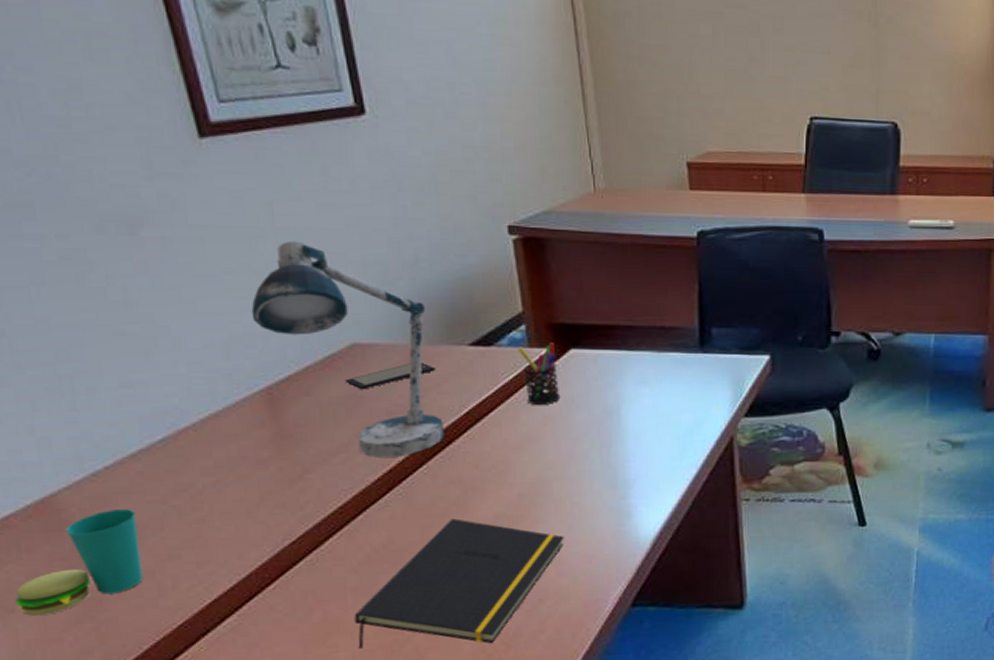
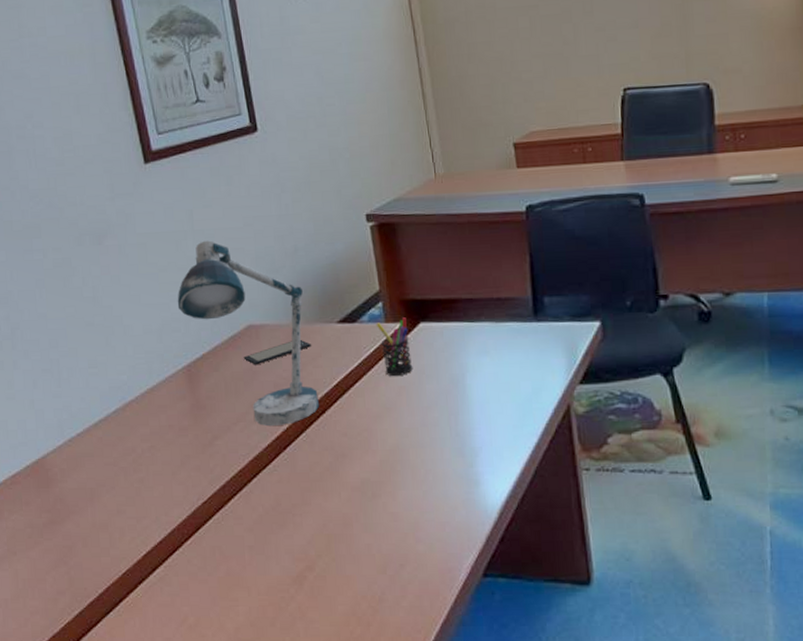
cup: present [14,509,144,617] -> none [16,470,100,560]
notepad: present [354,518,565,649] -> none [250,483,421,606]

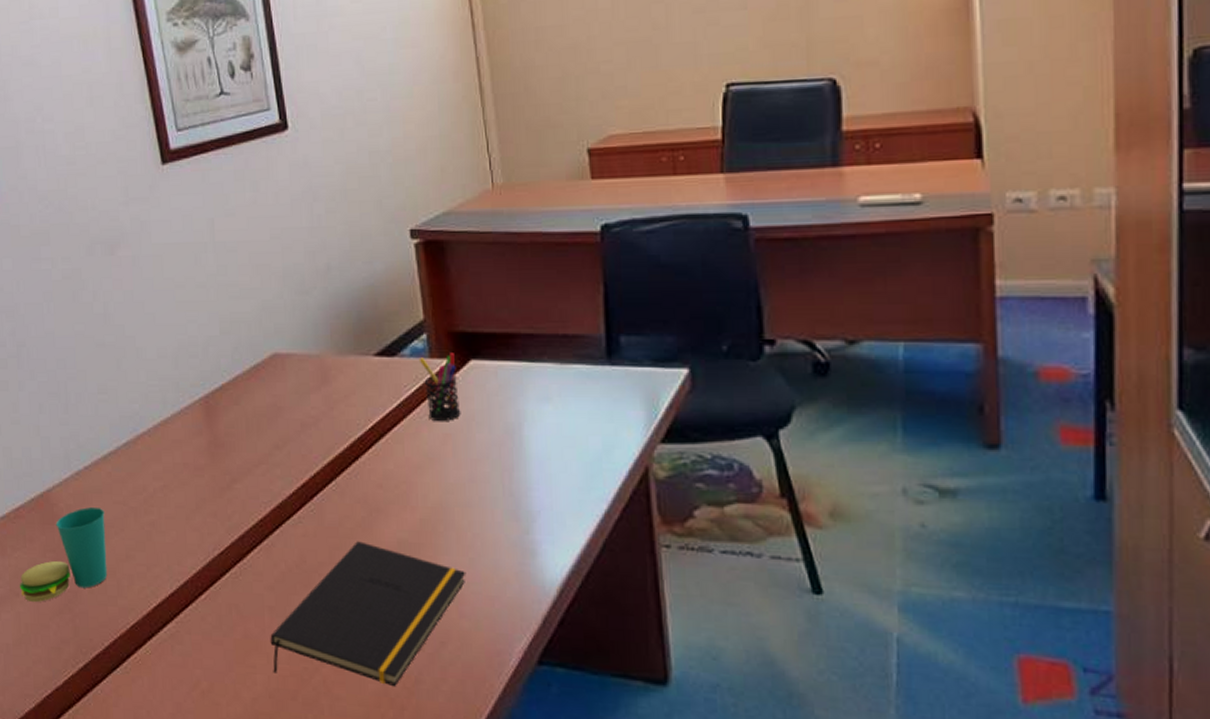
cup: none [16,470,100,560] -> present [19,507,108,603]
desk lamp: present [177,240,320,426] -> none [195,254,352,471]
smartphone: present [243,340,312,365] -> none [267,374,345,400]
notepad: none [250,483,421,606] -> present [270,541,466,686]

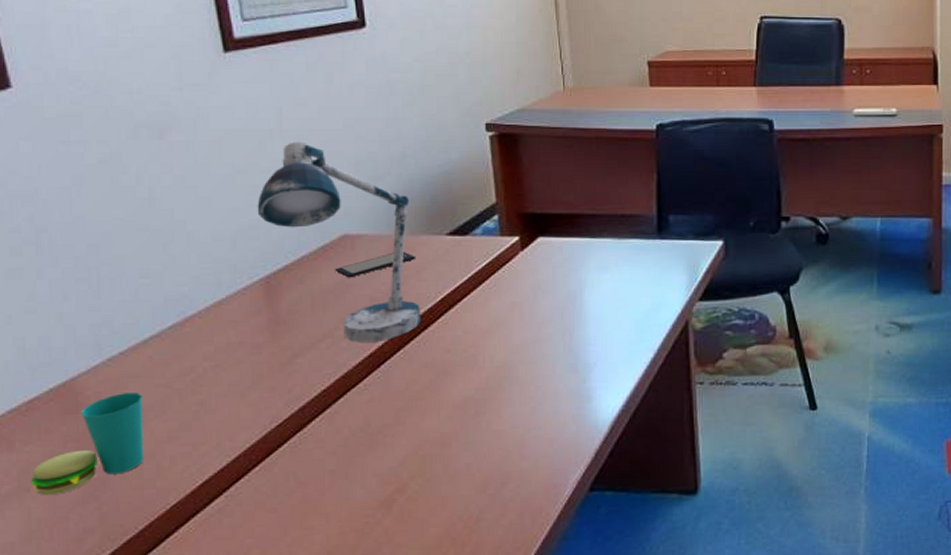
desk lamp: none [195,254,352,471] -> present [257,141,422,342]
smartphone: none [267,374,345,400] -> present [335,252,417,278]
notepad: present [270,541,466,686] -> none [330,402,528,531]
pen holder: present [418,353,461,421] -> none [490,231,528,291]

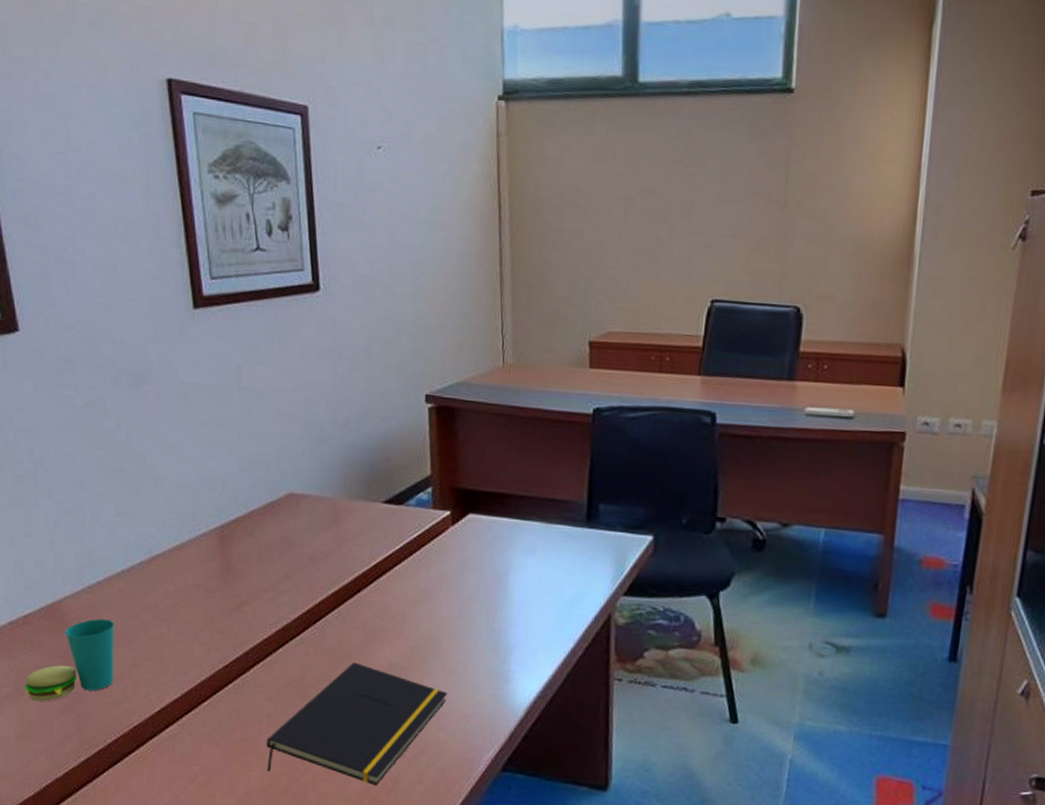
desk lamp: present [257,141,422,342] -> none [216,399,356,599]
notepad: none [330,402,528,531] -> present [266,662,448,785]
smartphone: present [335,252,417,278] -> none [280,515,354,536]

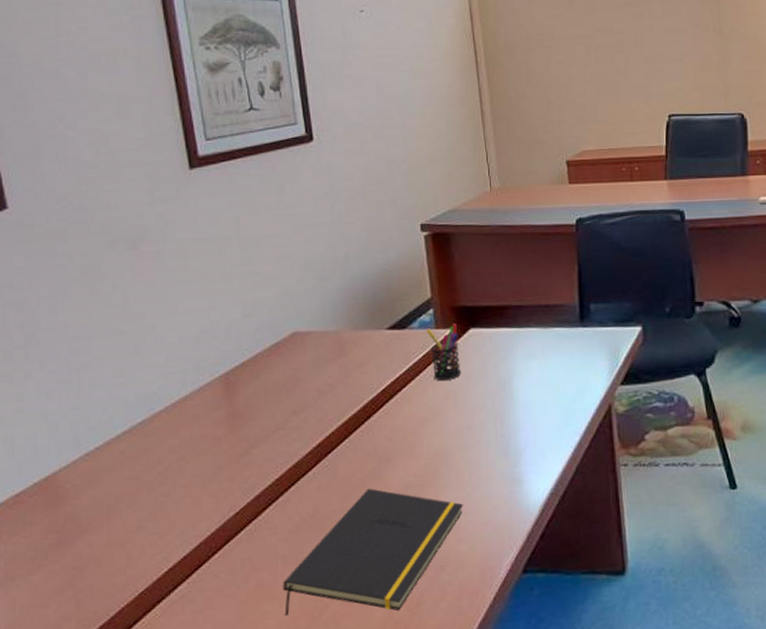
cup: present [24,619,115,702] -> none [15,485,116,585]
pen holder: none [423,506,456,565] -> present [426,324,462,381]

